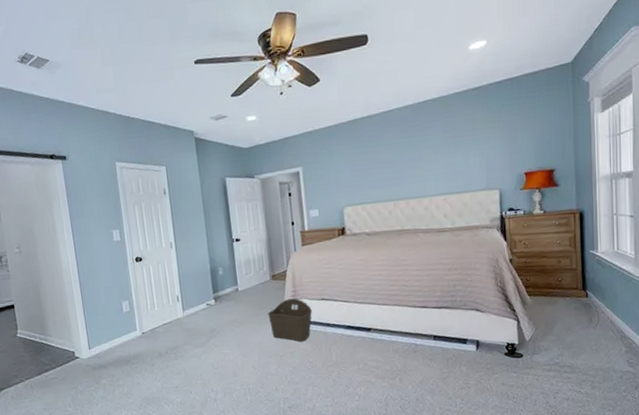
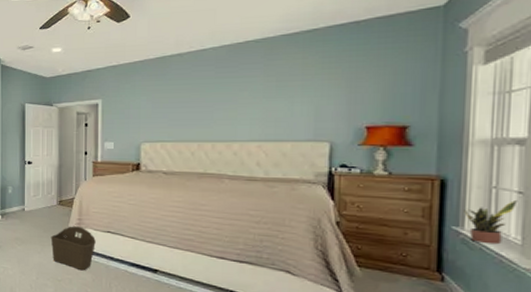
potted plant: none [597,223,630,262] -> present [464,200,518,245]

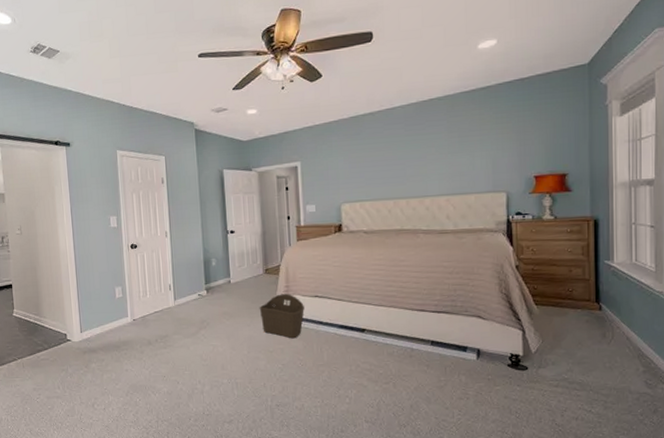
potted plant: present [464,200,518,245] -> none [613,234,651,274]

